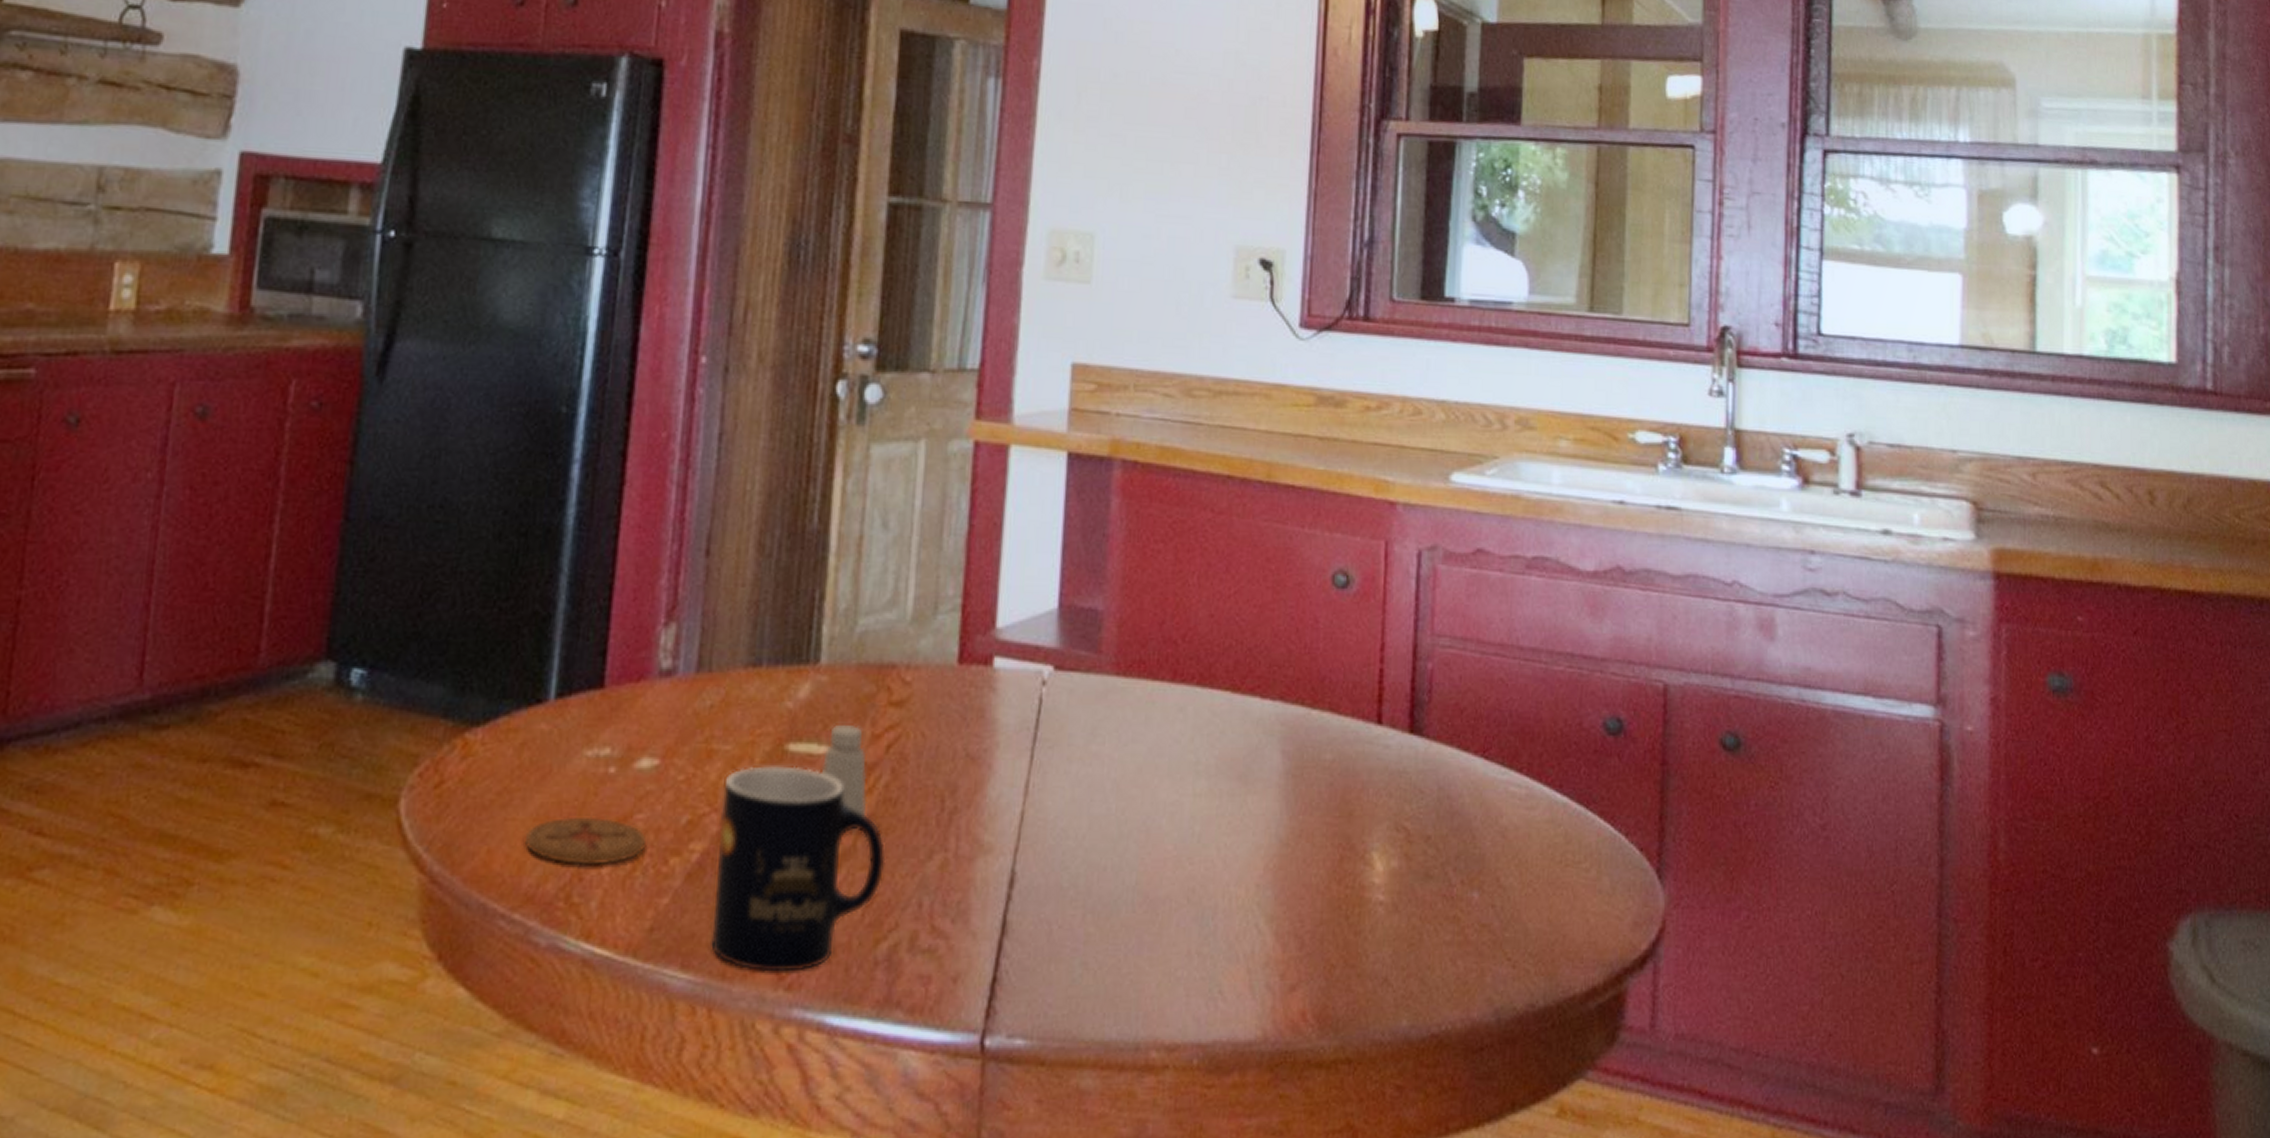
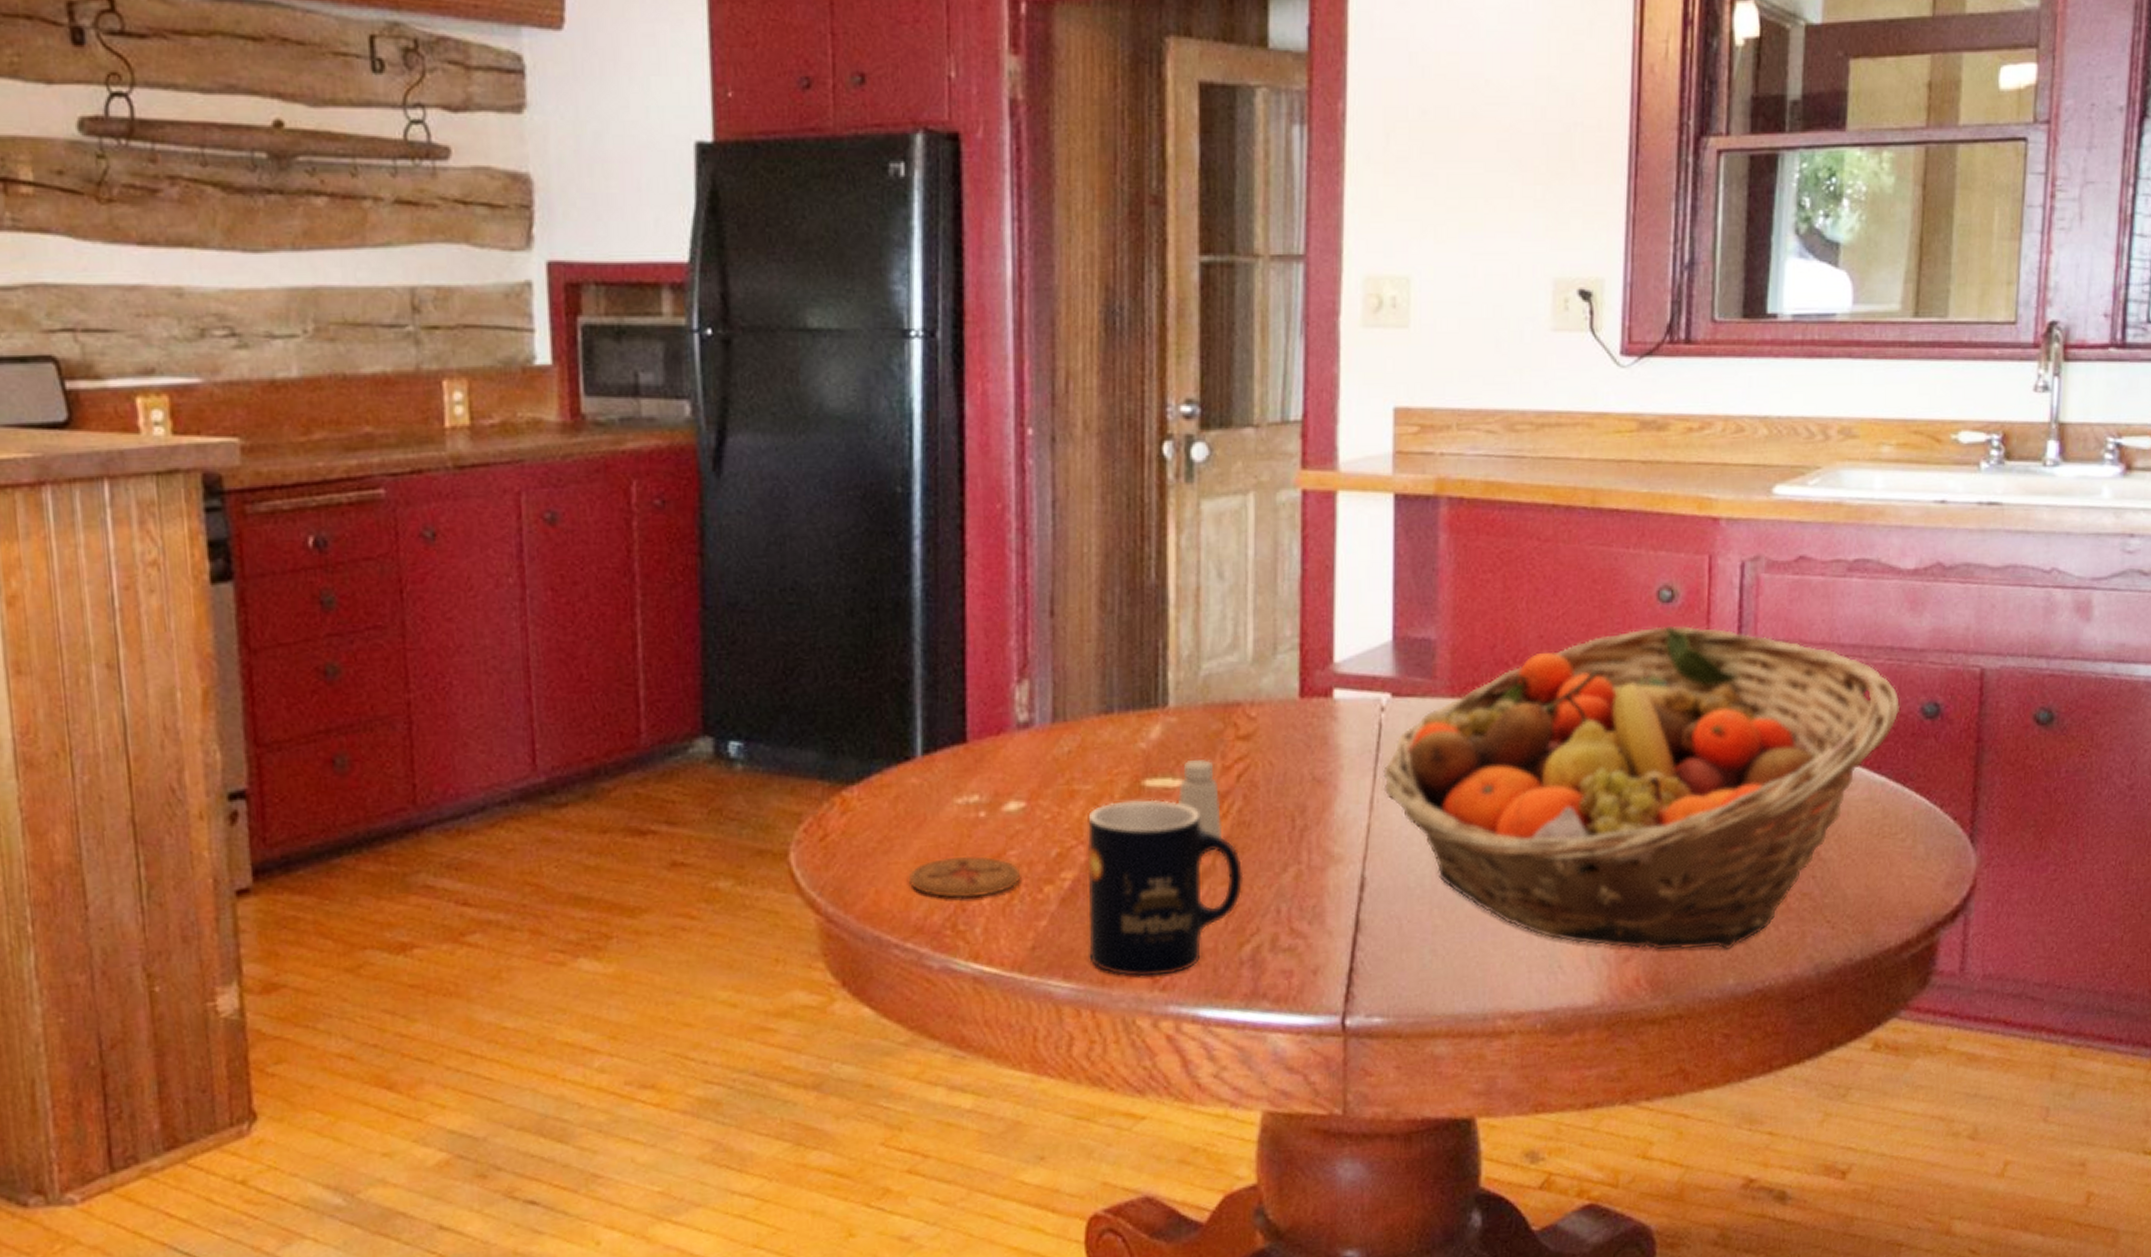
fruit basket: none [1040,613,1582,986] -> present [1383,625,1901,951]

